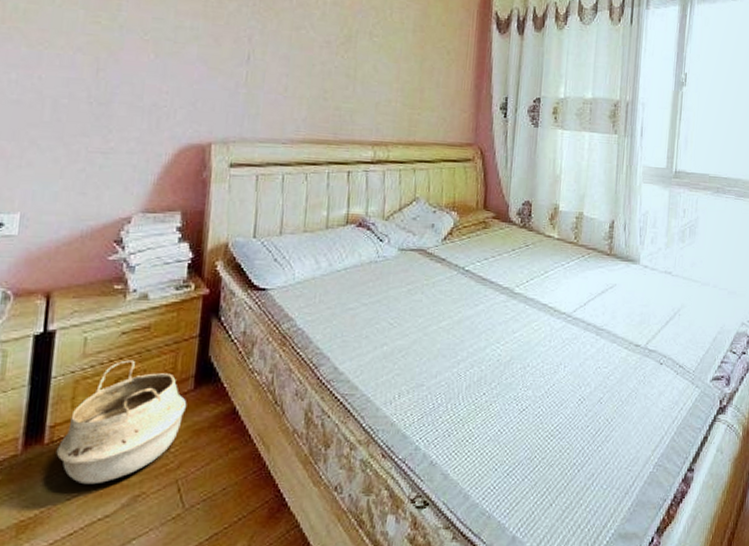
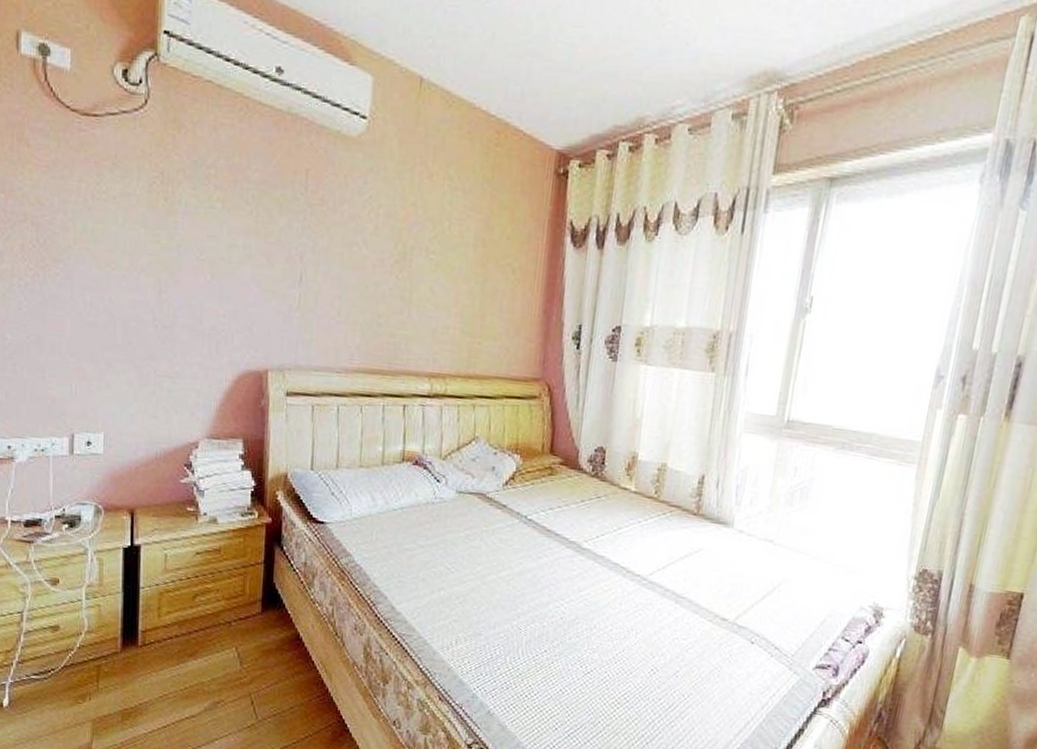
woven basket: present [56,360,187,485] -> none [148,578,256,687]

